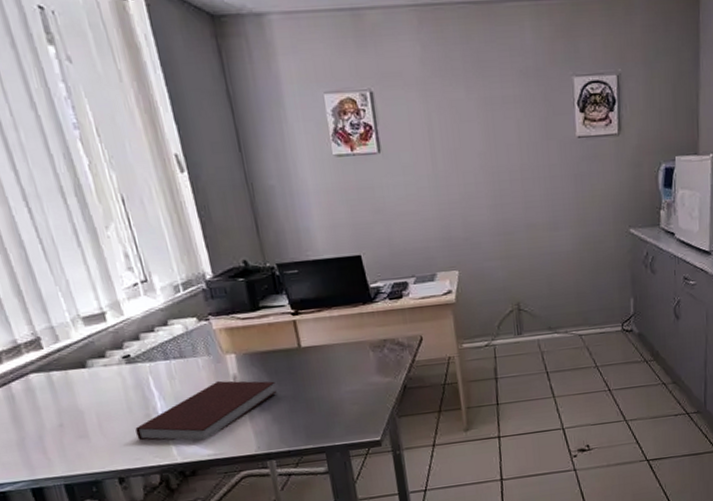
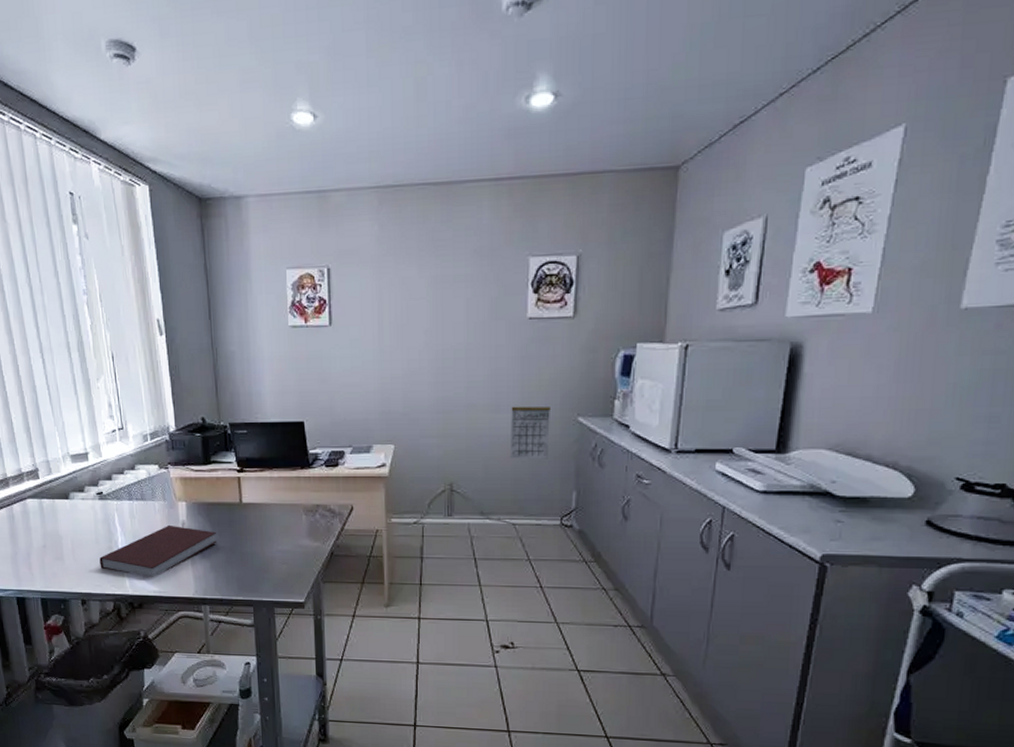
calendar: none [568,221,606,274] -> present [509,406,550,459]

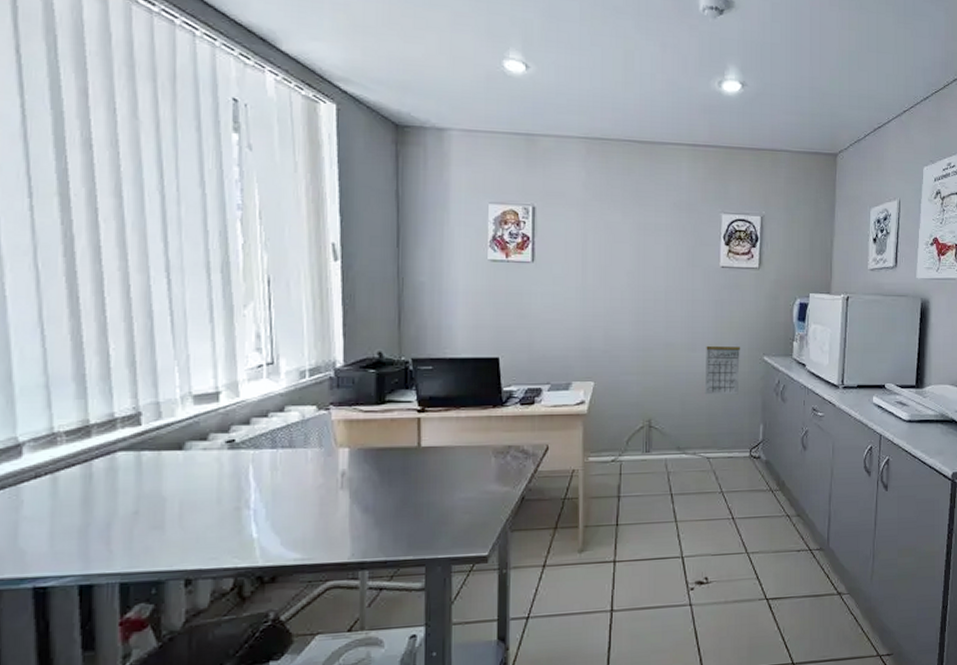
notebook: present [99,524,217,577] -> none [219,475,386,542]

